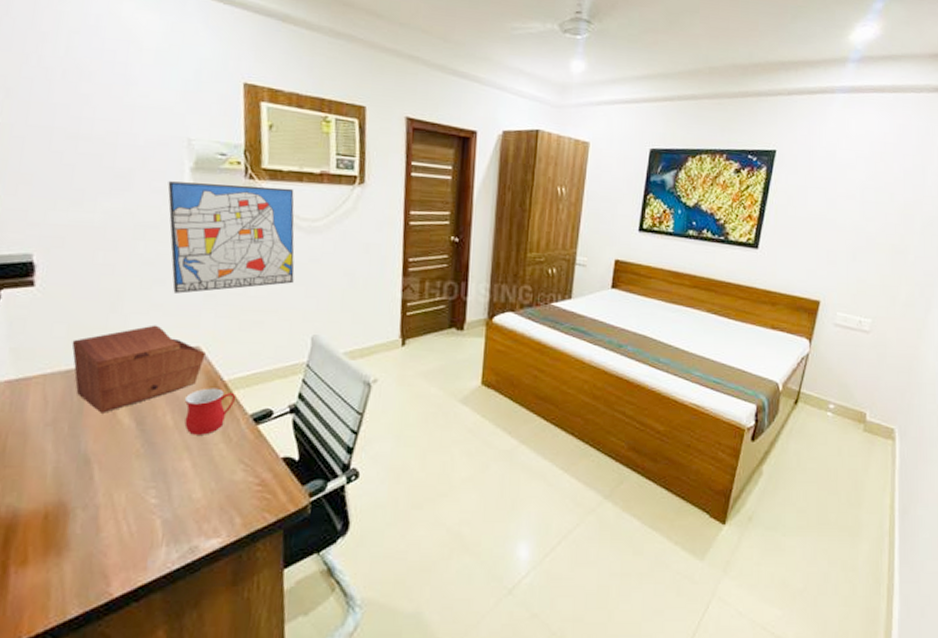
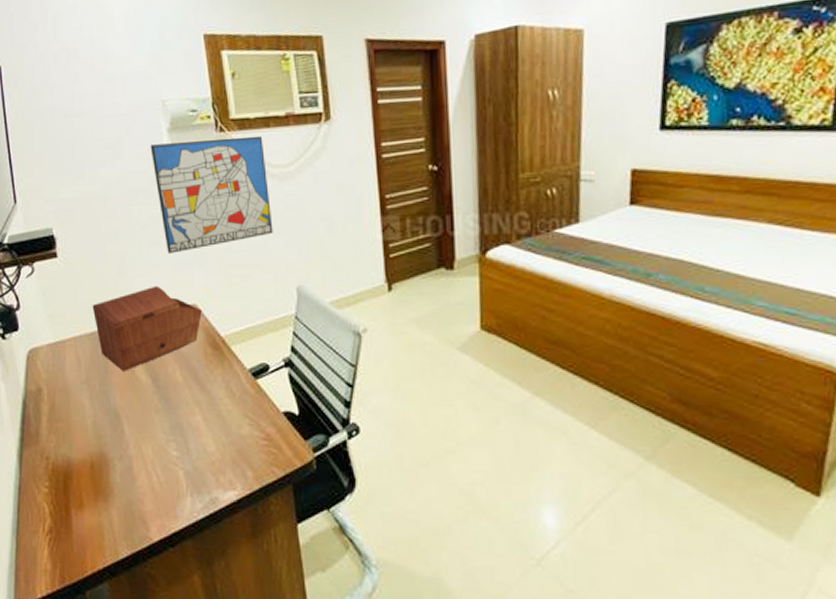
mug: present [184,388,235,435] -> none [189,344,233,390]

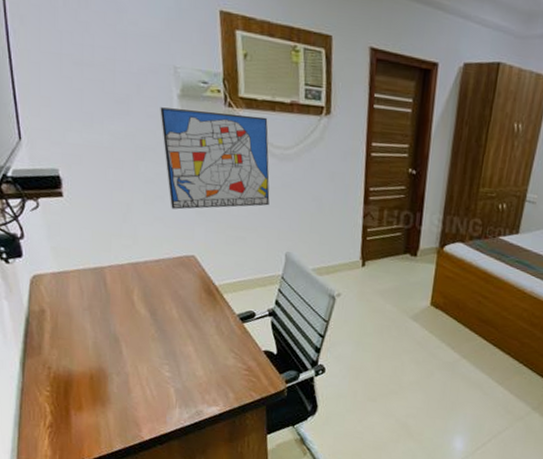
sewing box: present [92,285,202,371] -> none [96,235,200,304]

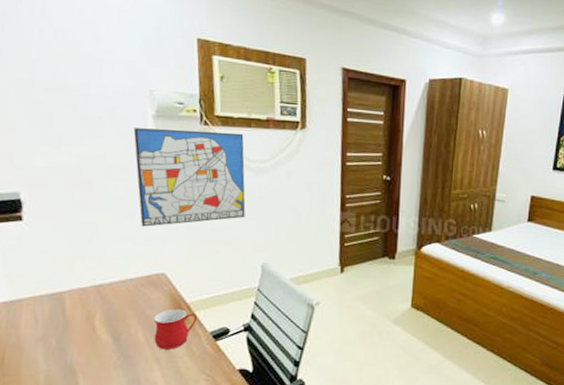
mug: none [185,290,225,328] -> present [153,309,197,350]

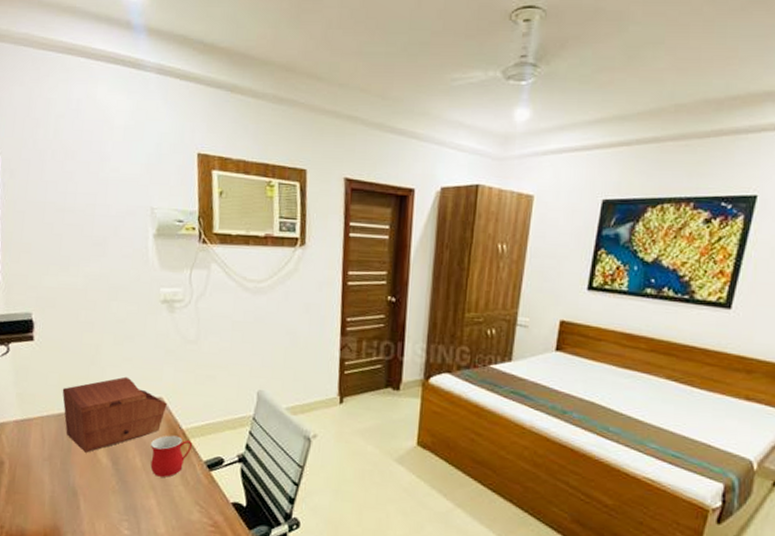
sewing box: none [56,254,170,330] -> present [62,376,167,453]
wall art: present [133,128,246,227] -> none [135,247,242,349]

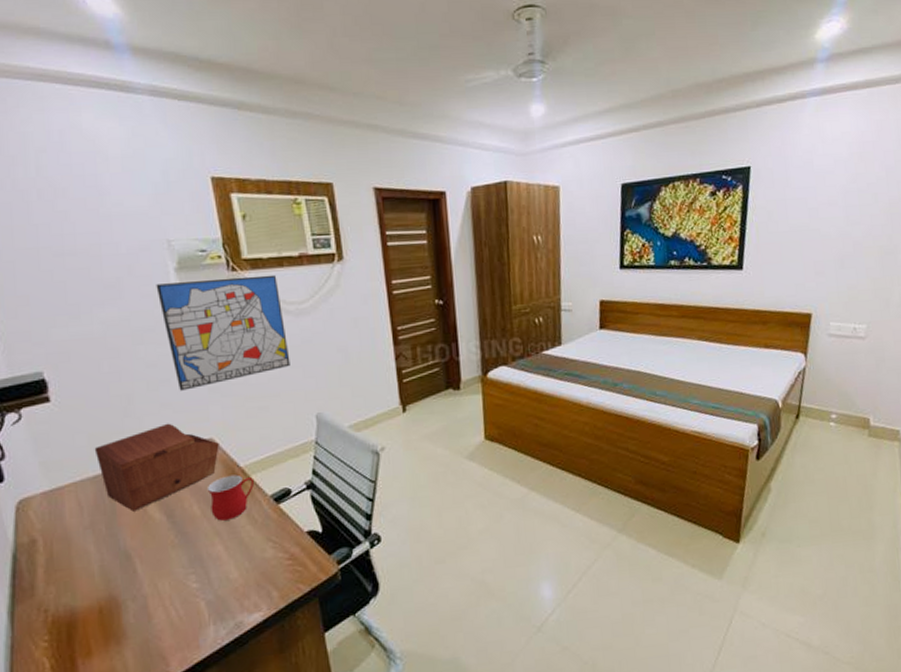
wall art: none [135,247,242,349] -> present [156,274,290,391]

